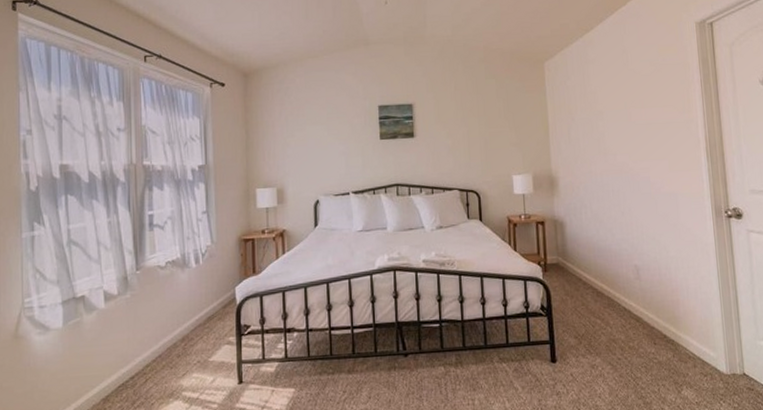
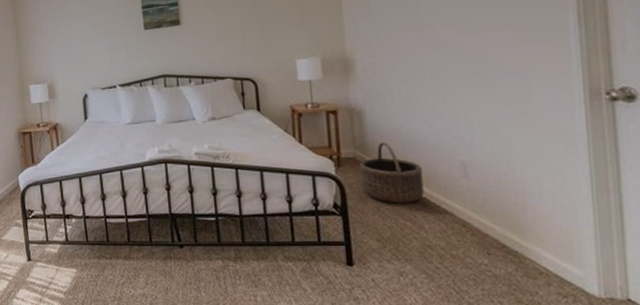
basket: none [561,249,609,304] -> present [359,141,424,204]

